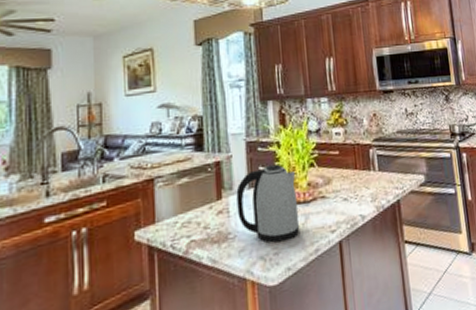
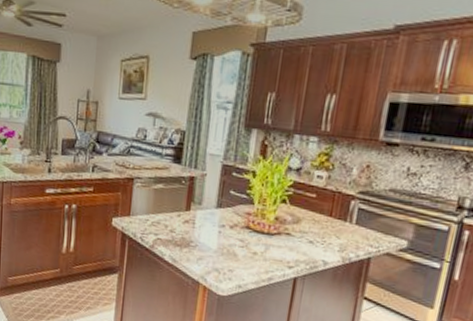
kettle: present [236,164,300,243] -> none [202,191,266,263]

